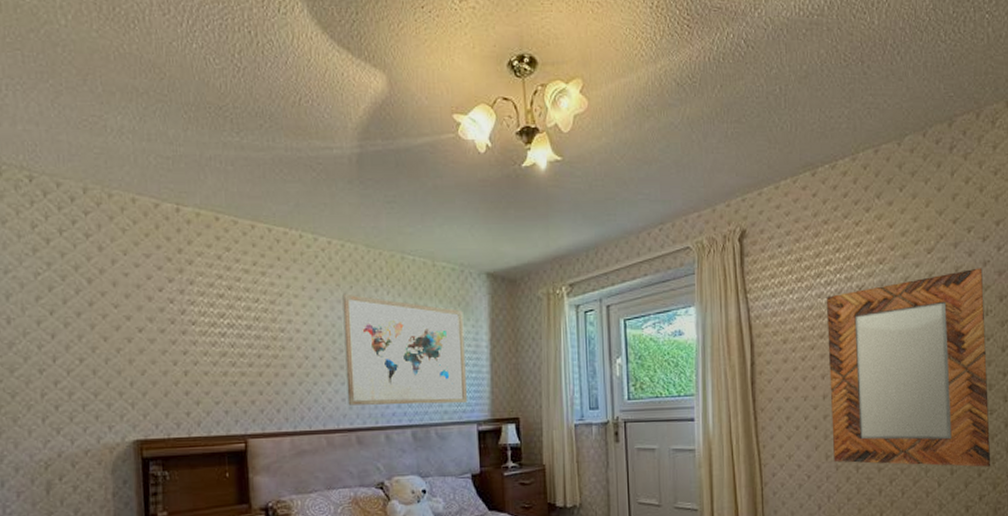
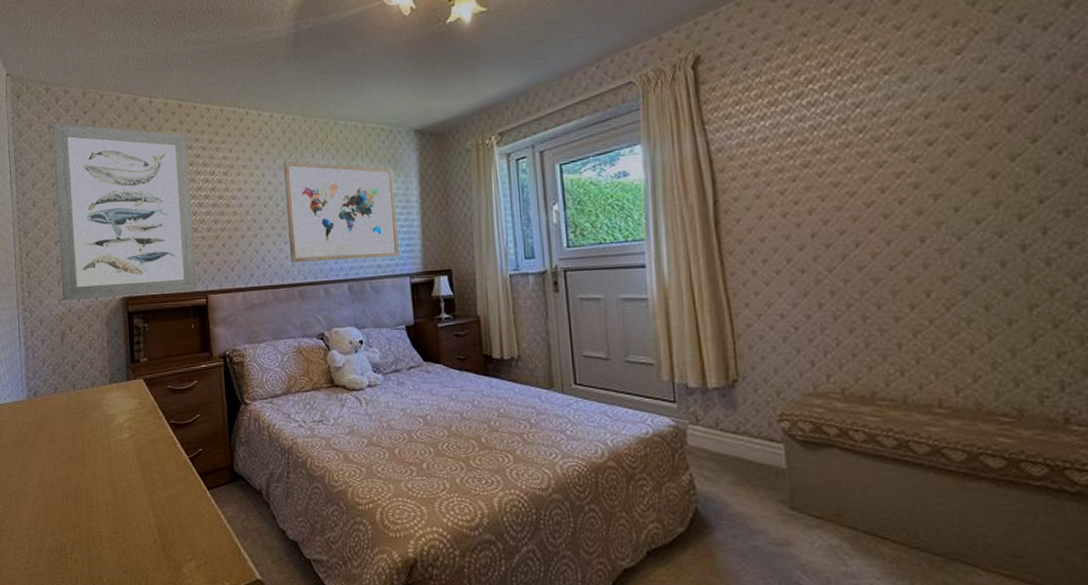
wall art: none [37,221,234,443] -> present [52,122,197,300]
home mirror: present [827,268,991,467] -> none [811,63,1075,316]

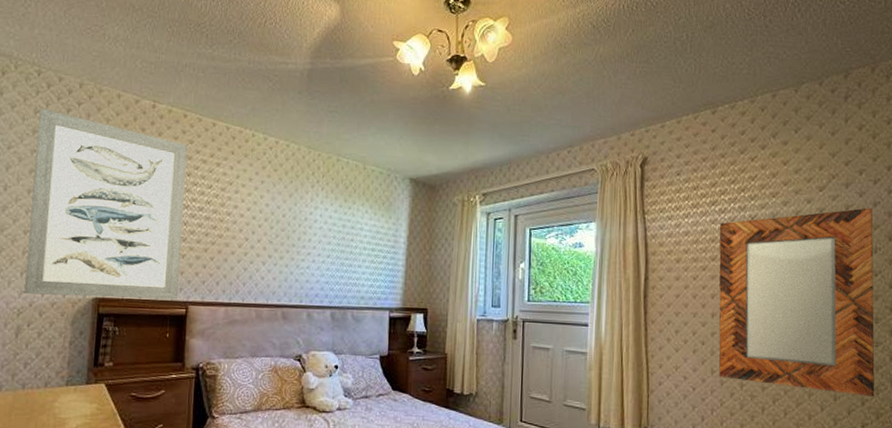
wall art: present [283,160,399,263] -> none [278,187,386,291]
home mirror: none [811,63,1075,316] -> present [718,208,875,397]

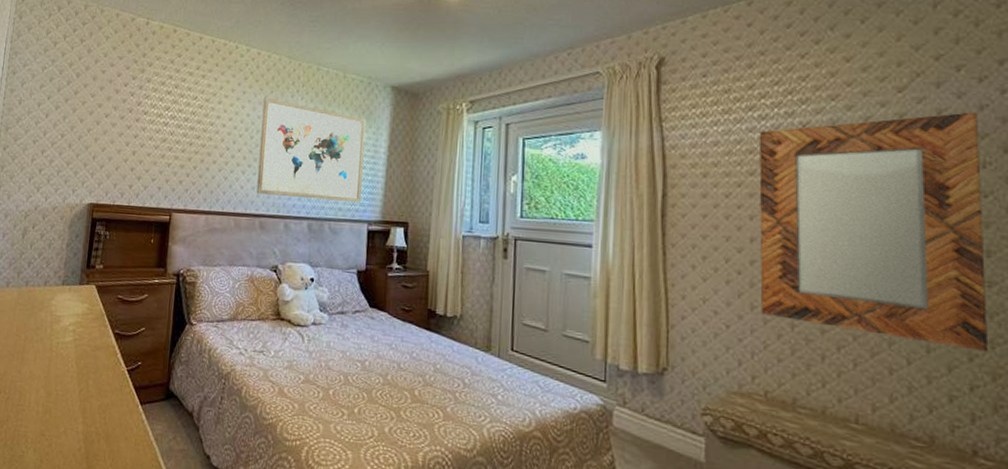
wall art: present [24,107,188,300] -> none [31,28,177,207]
wall art: none [278,187,386,291] -> present [256,97,366,202]

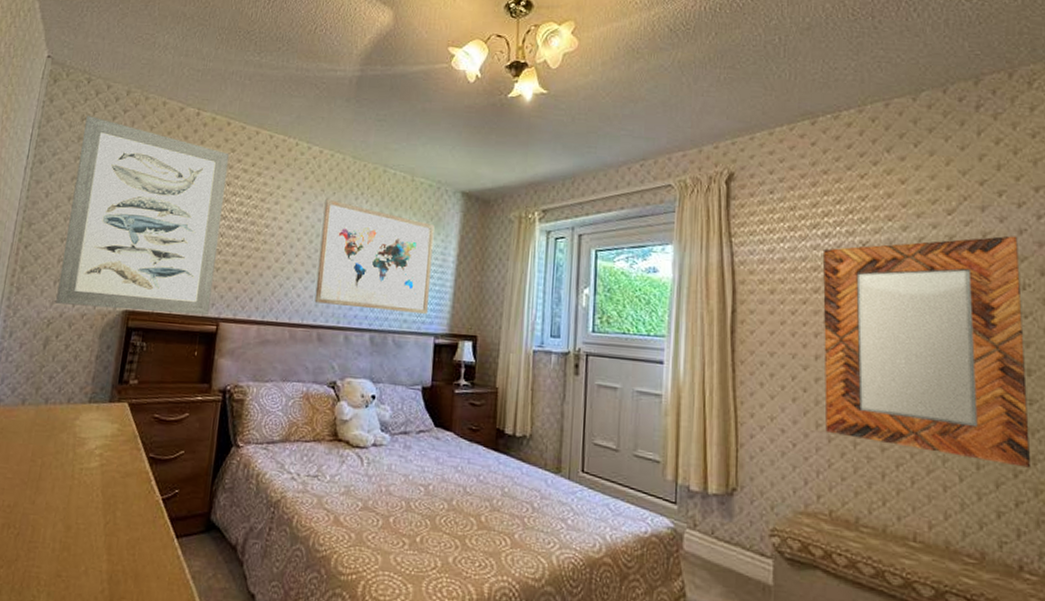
wall art: none [31,28,177,207] -> present [56,115,230,316]

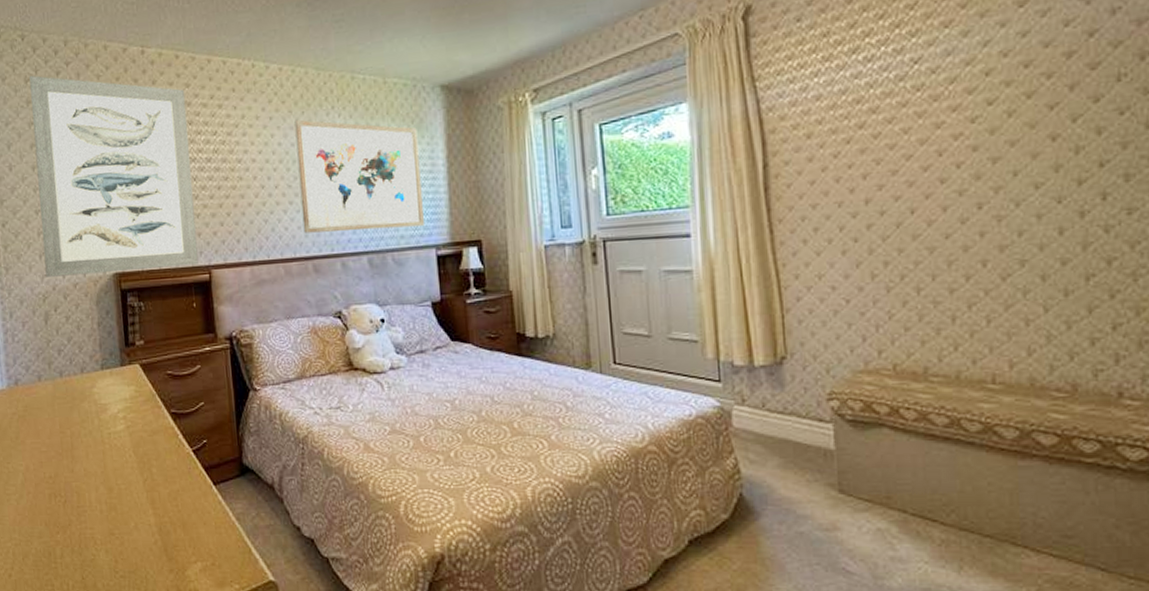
home mirror: present [823,236,1031,468] -> none [867,17,1131,286]

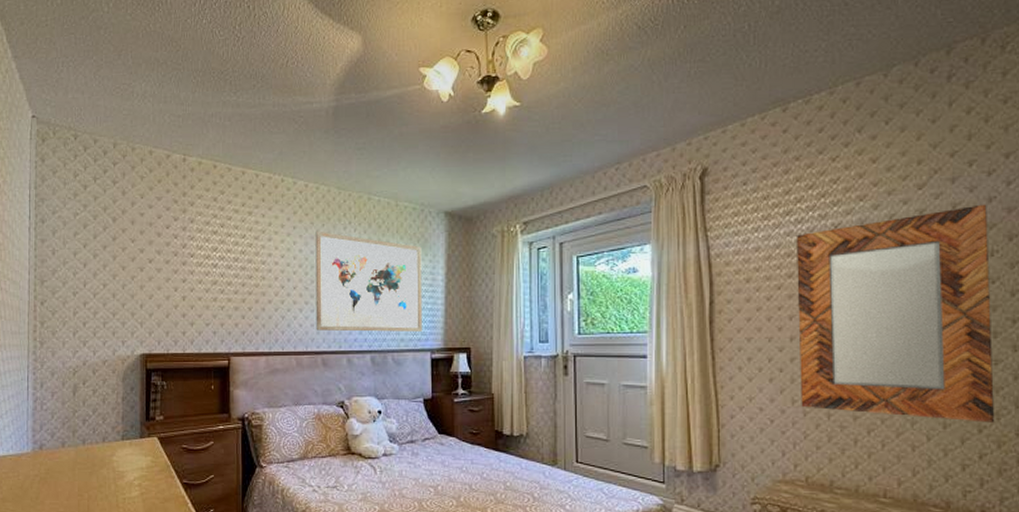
wall art: present [29,75,199,277] -> none [77,171,220,353]
home mirror: none [867,17,1131,286] -> present [797,204,995,423]

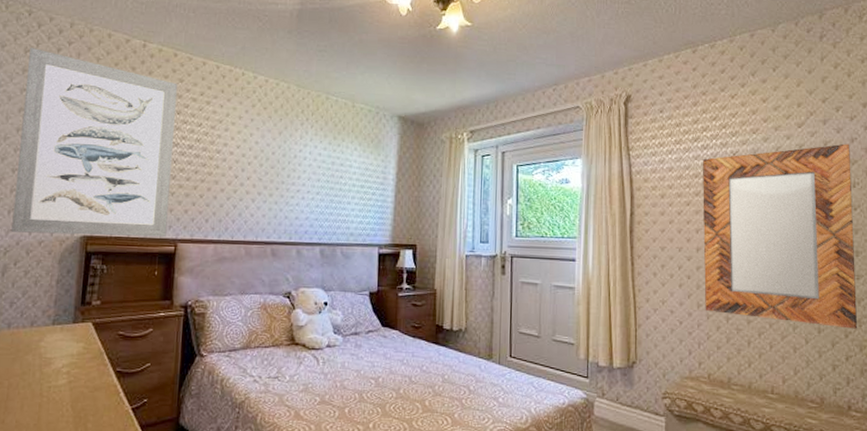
wall art: none [77,171,220,353] -> present [11,47,178,237]
wall art: present [315,231,422,332] -> none [267,125,375,227]

